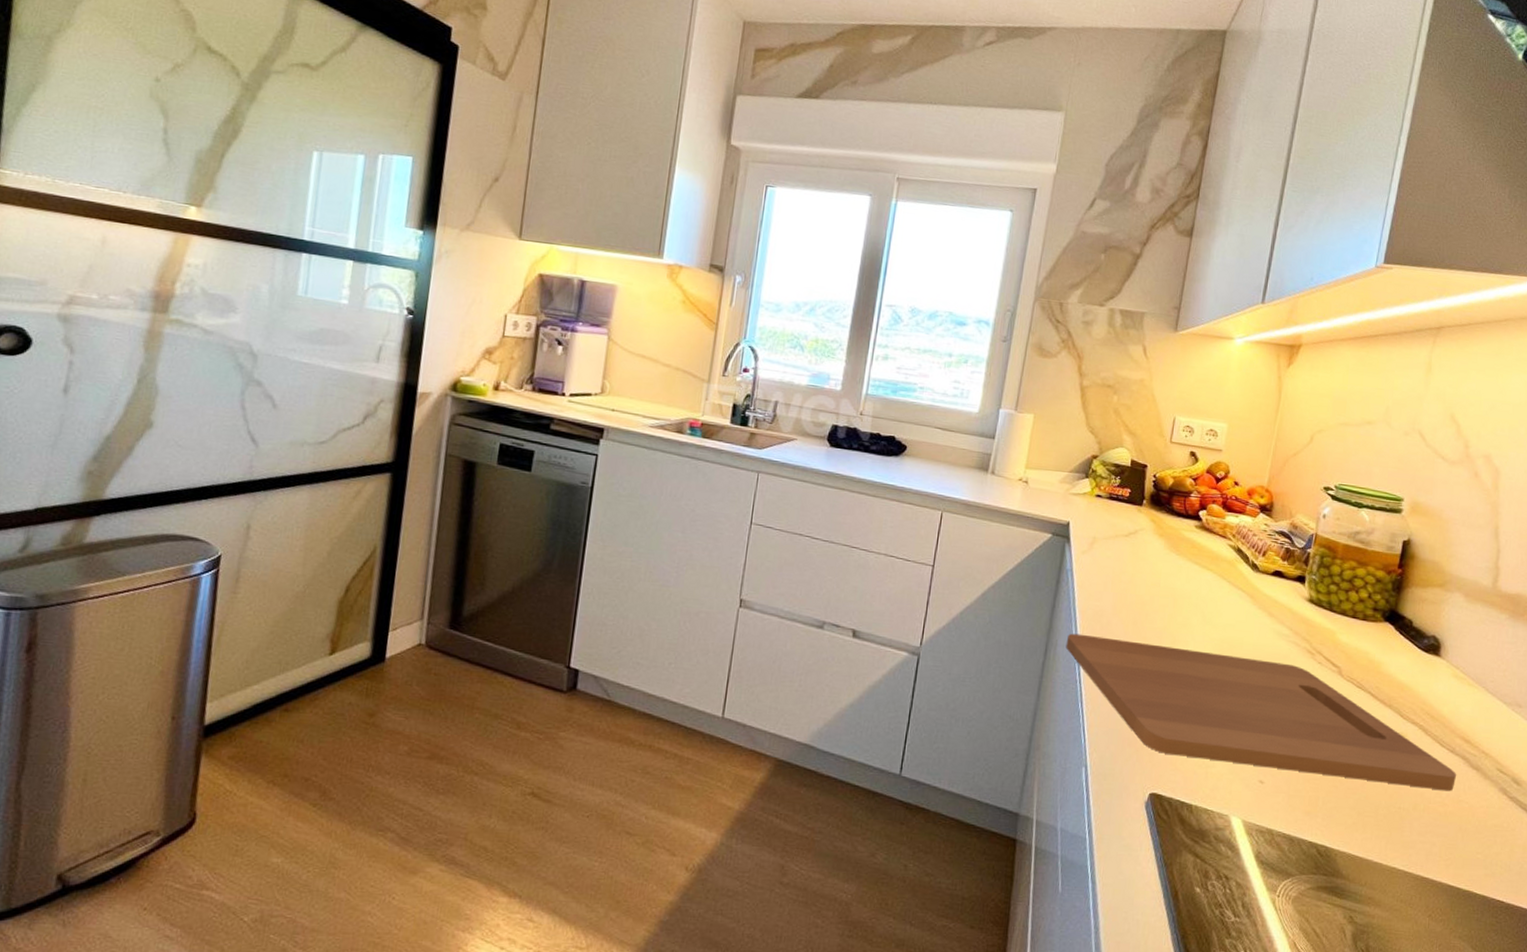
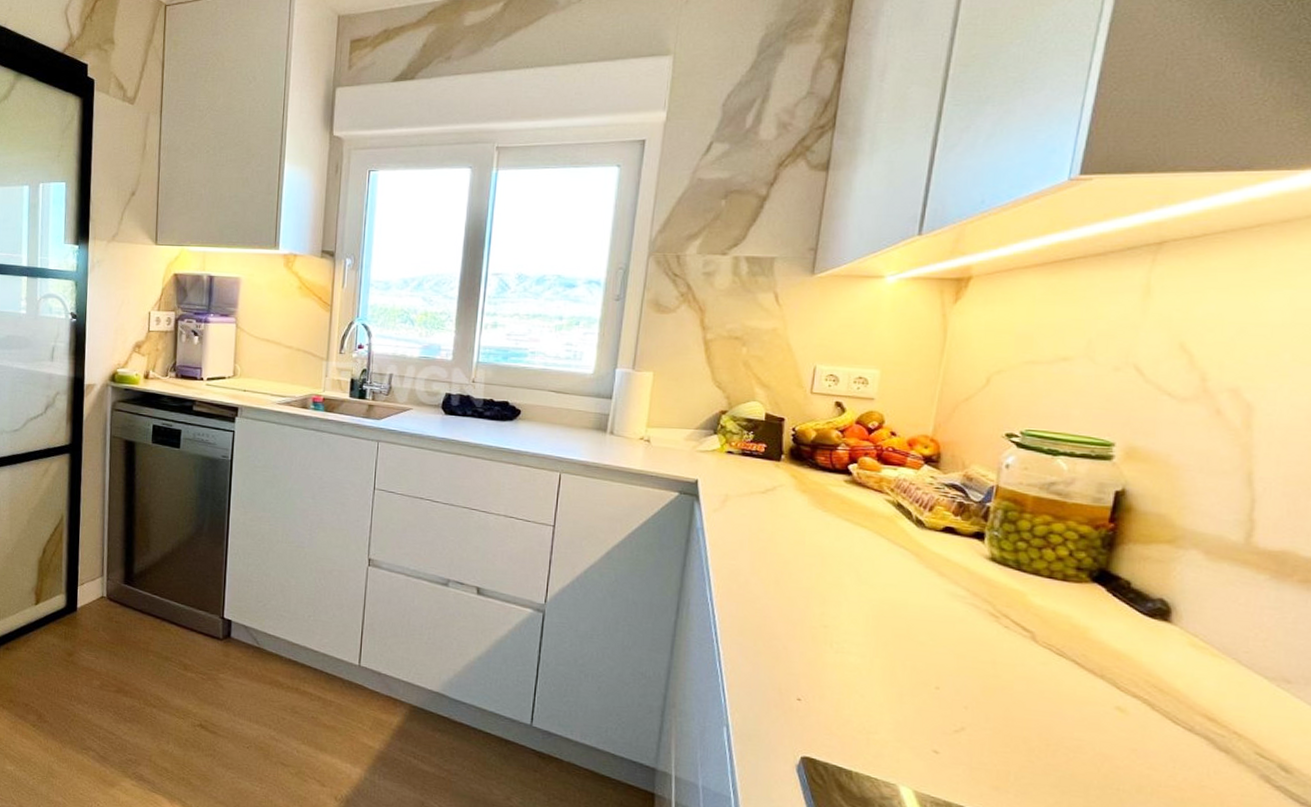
cutting board: present [1066,633,1457,792] -> none [699,592,1198,775]

